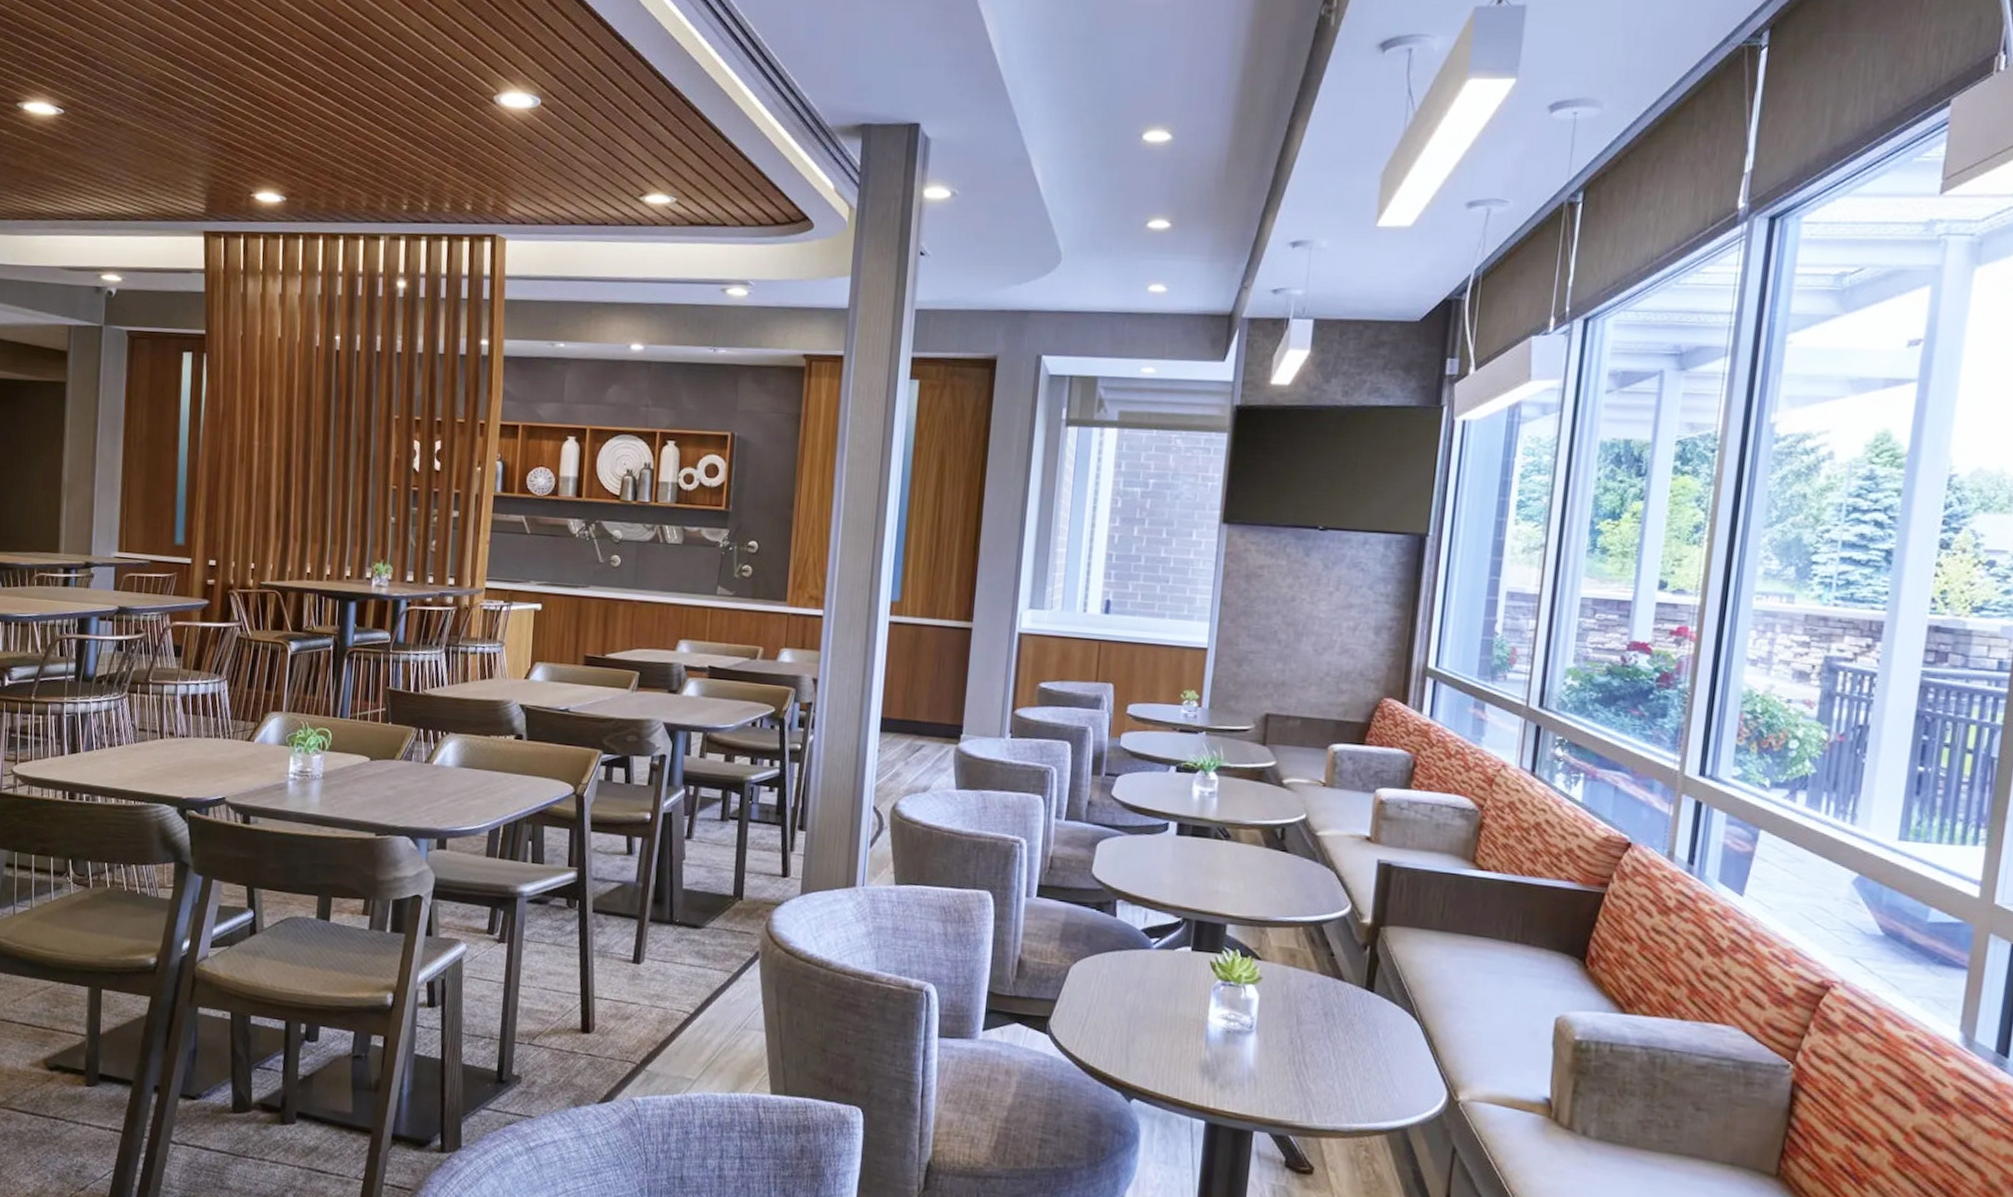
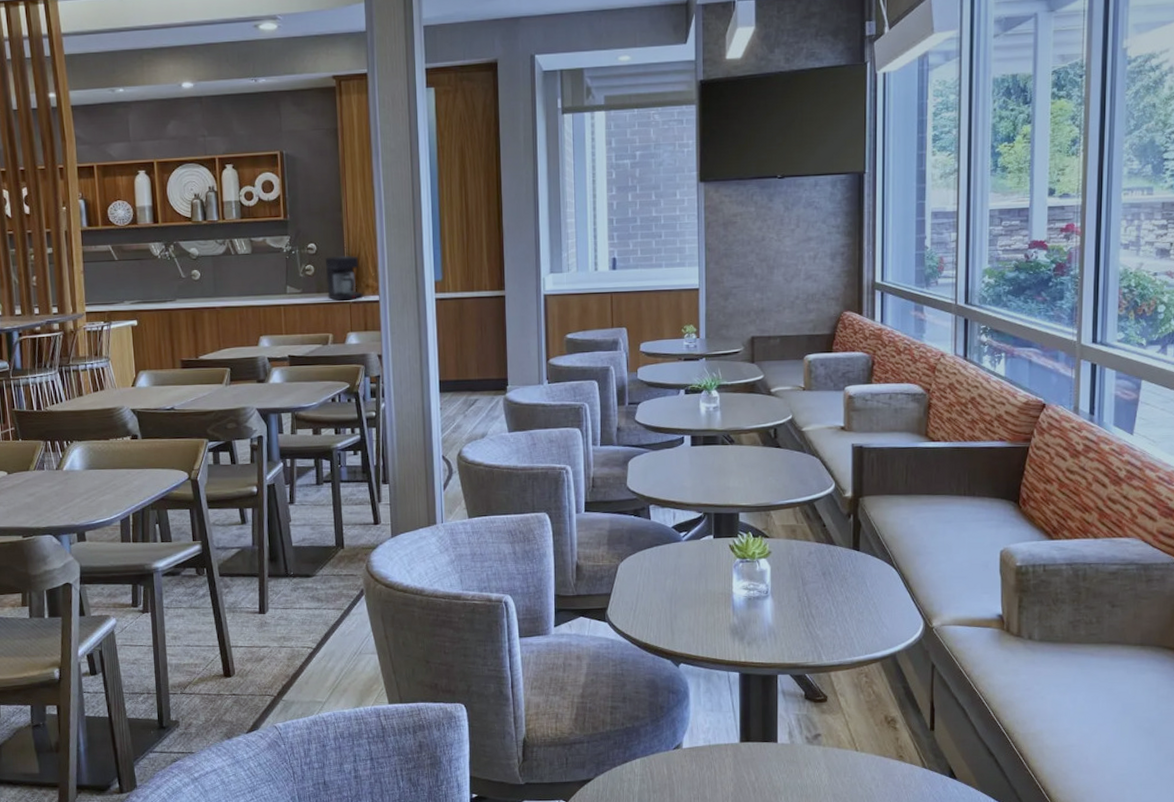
coffee maker: none [763,558,805,612] -> present [325,255,363,302]

